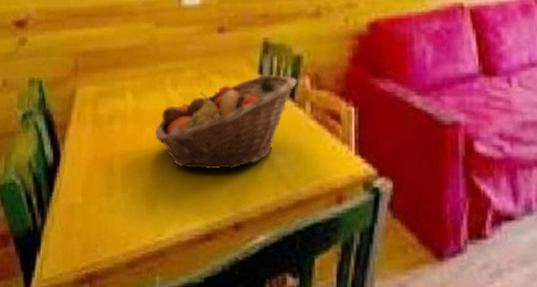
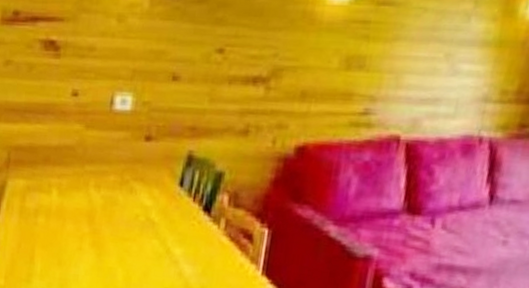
fruit basket: present [155,74,297,169] -> none [75,187,216,273]

